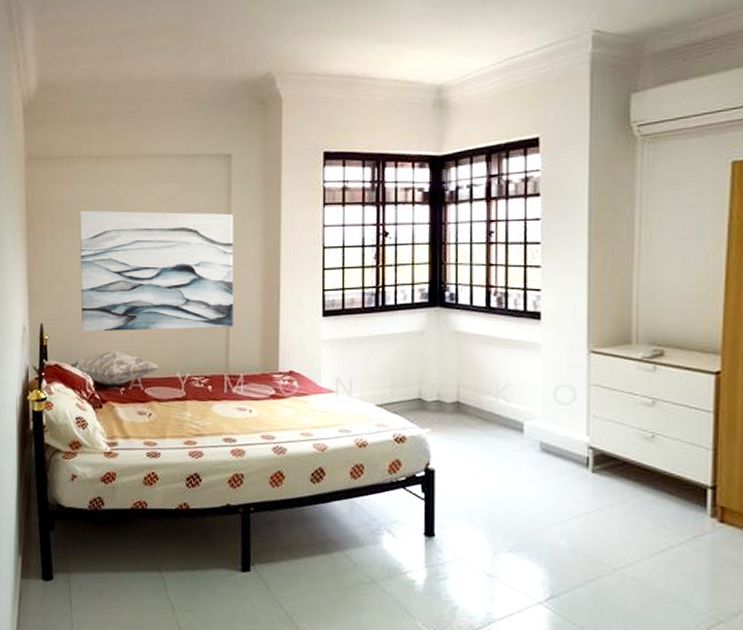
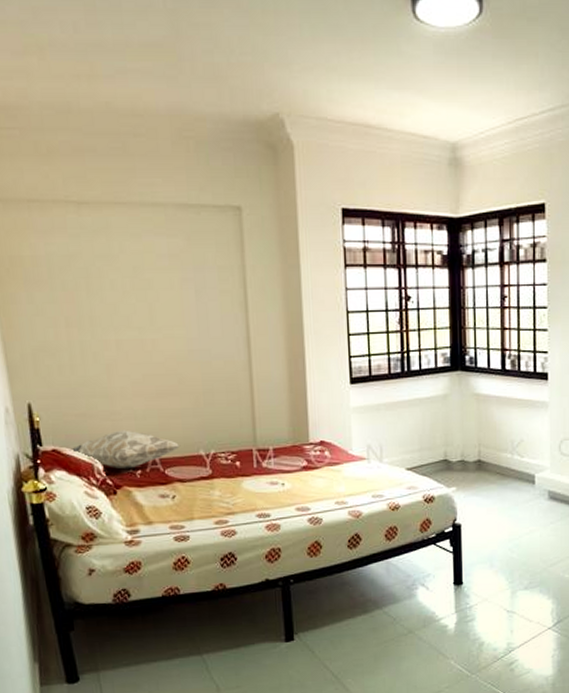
wall art: present [79,210,234,332] -> none [62,267,258,411]

